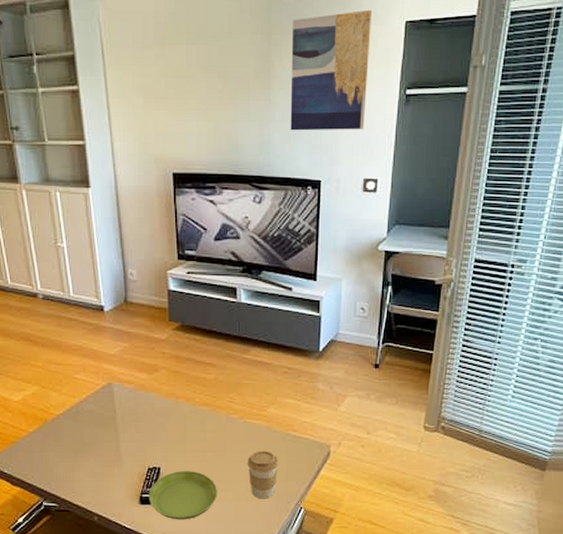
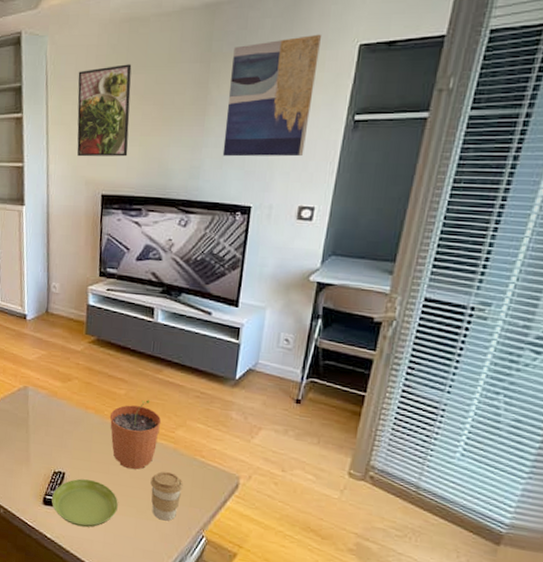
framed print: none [136,34,196,133] -> present [77,64,132,157]
plant pot: none [201,381,253,453] -> present [109,400,162,470]

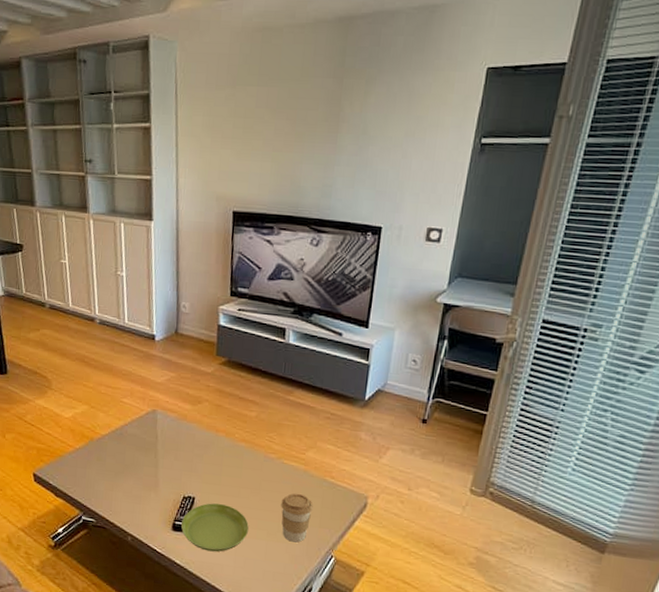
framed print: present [77,64,132,157] -> none [207,76,265,173]
plant pot: present [109,400,162,470] -> none [240,422,292,492]
wall art: present [222,34,321,157] -> none [354,55,451,178]

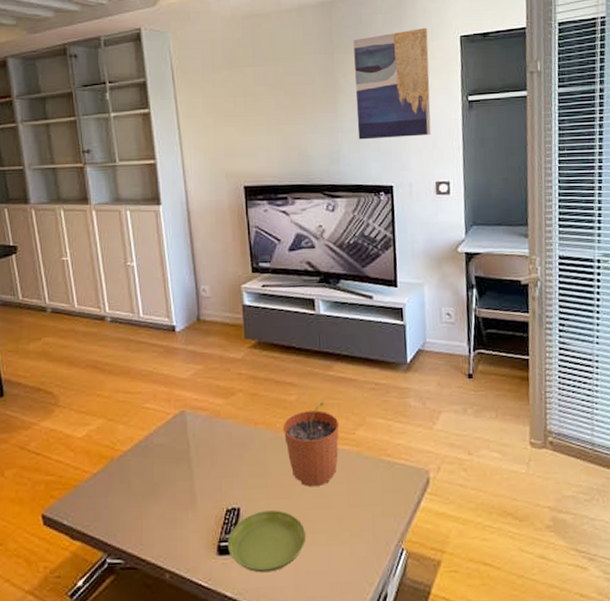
plant pot: none [240,422,292,492] -> present [282,402,340,486]
coffee cup: present [281,493,313,543] -> none [337,482,373,541]
wall art: none [354,55,451,178] -> present [353,27,431,140]

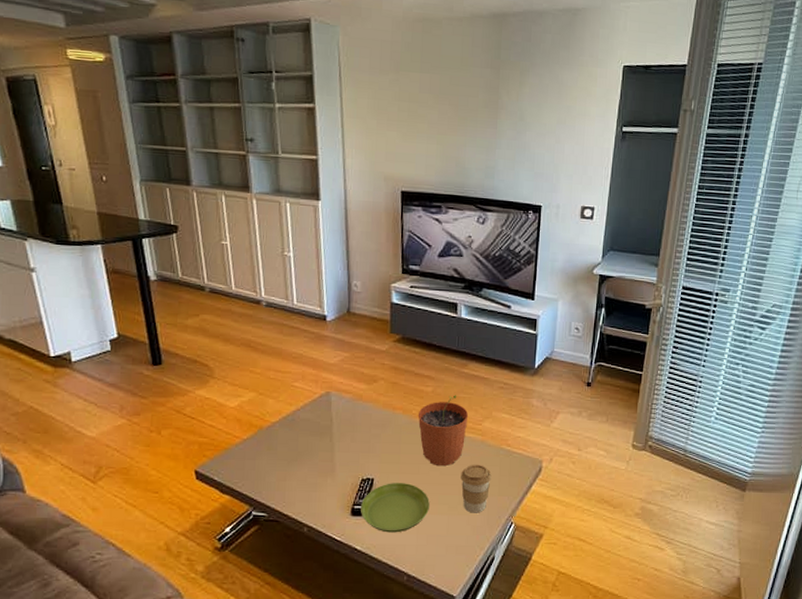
coffee cup: none [337,482,373,541] -> present [461,465,492,513]
wall art: present [353,27,431,140] -> none [514,53,593,161]

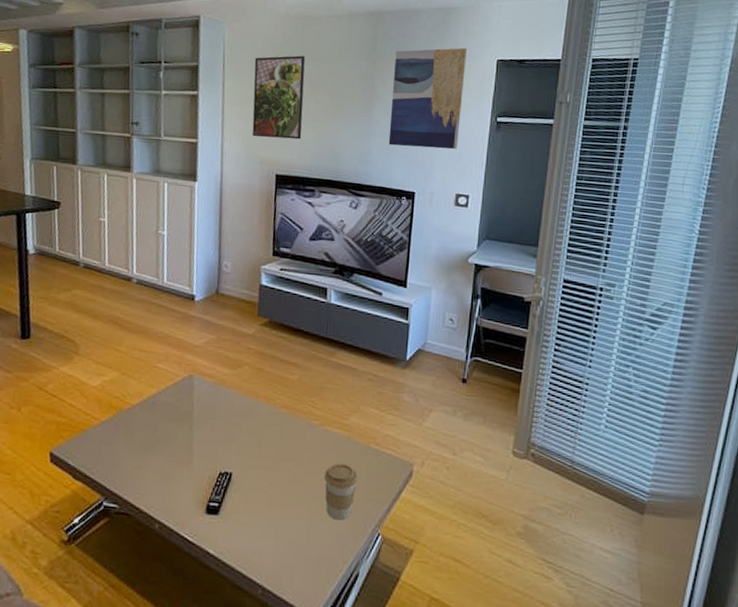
saucer: present [361,483,430,533] -> none [216,479,290,537]
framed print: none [372,63,427,154] -> present [252,55,306,140]
plant pot: present [418,395,469,466] -> none [281,385,335,463]
wall art: none [514,53,593,161] -> present [388,47,467,150]

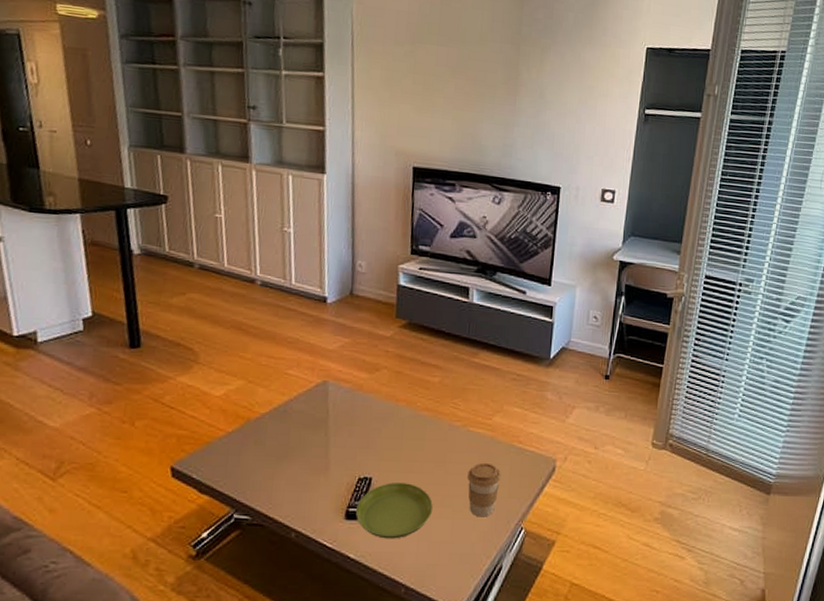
saucer: none [216,479,290,537] -> present [356,483,433,539]
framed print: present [252,55,306,140] -> none [386,35,444,129]
wall art: present [388,47,467,150] -> none [533,33,616,143]

